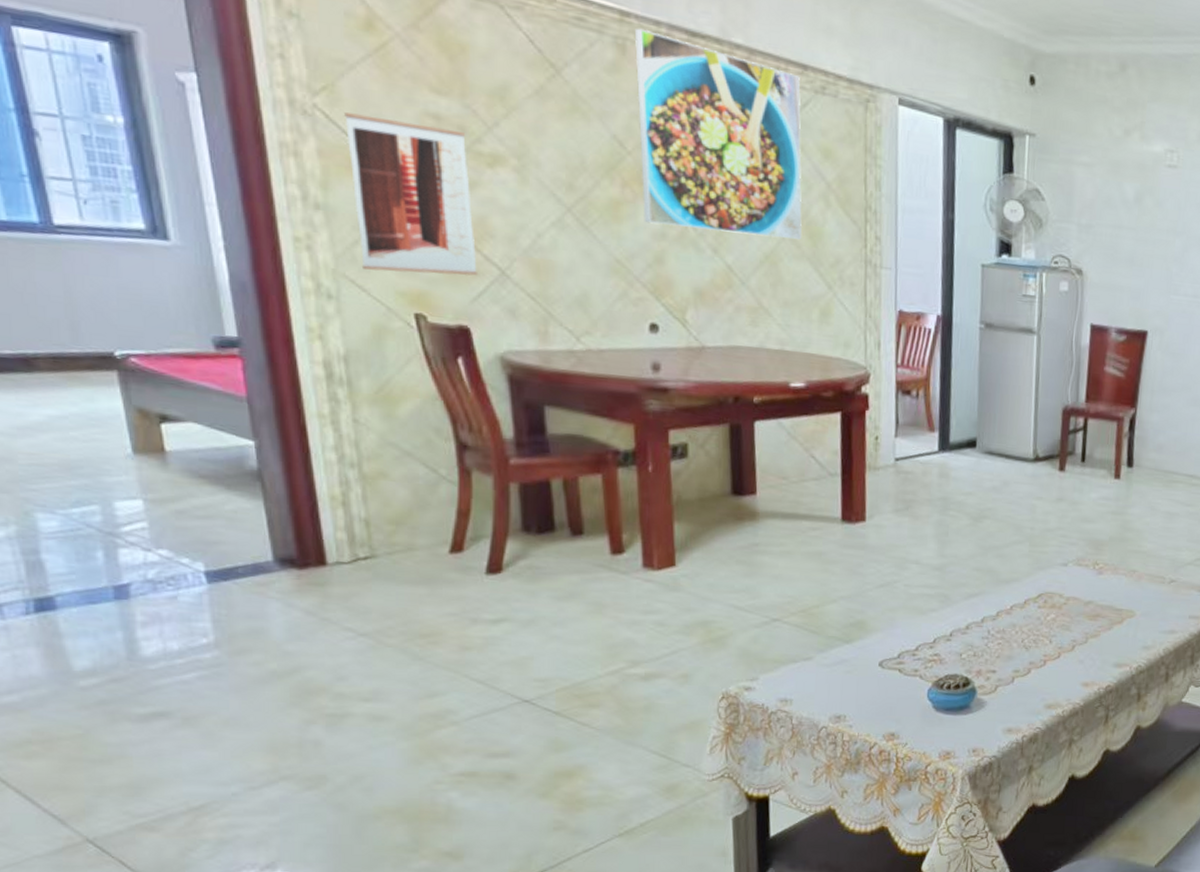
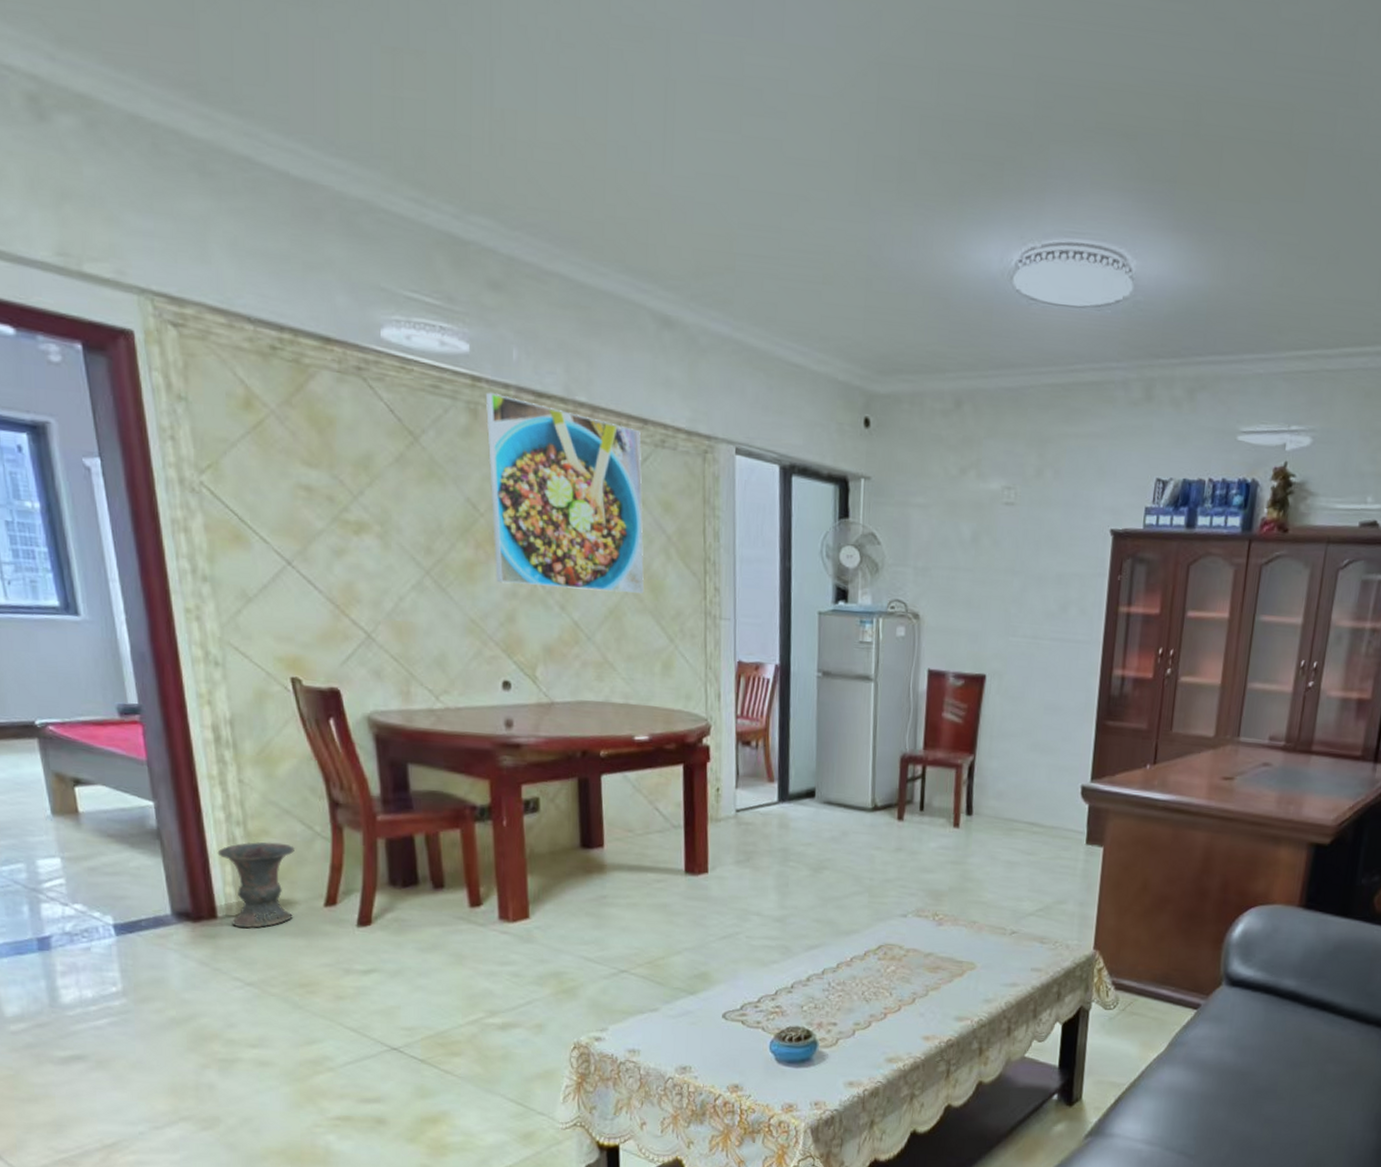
vase: none [328,485,416,576] -> present [217,842,295,928]
wall art: present [344,112,477,276] -> none [227,488,346,640]

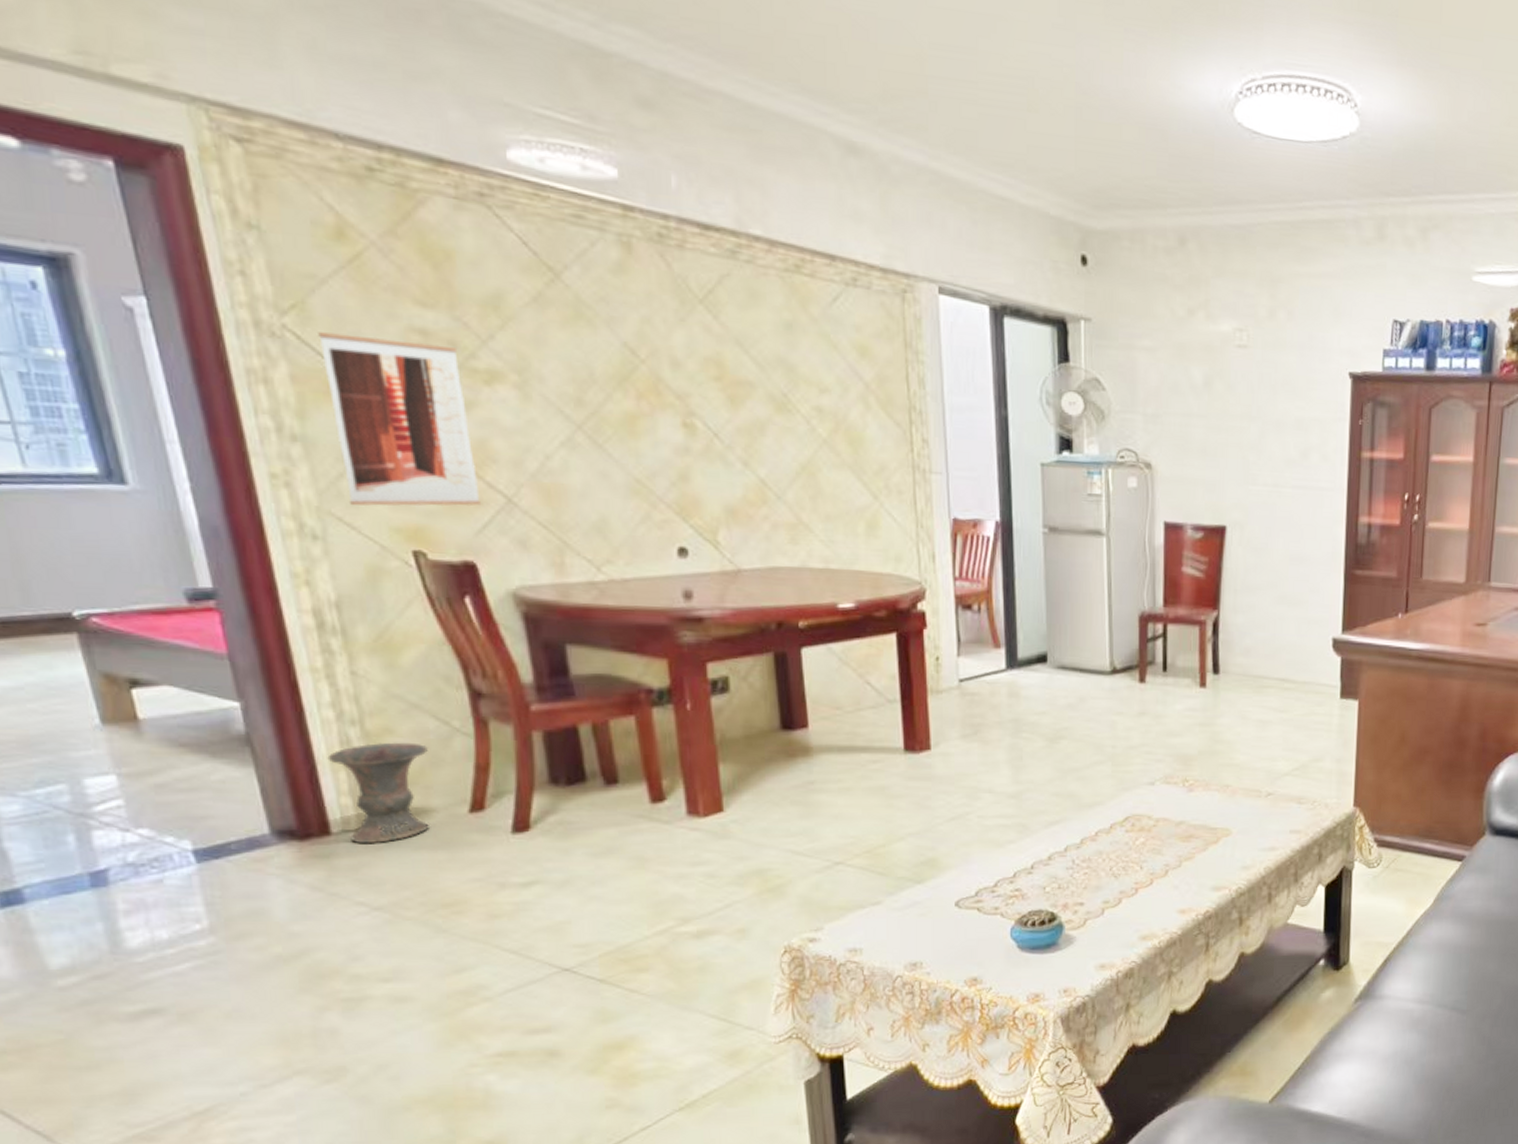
wall art: none [227,488,346,640] -> present [318,332,481,507]
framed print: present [486,392,644,593] -> none [641,223,840,447]

